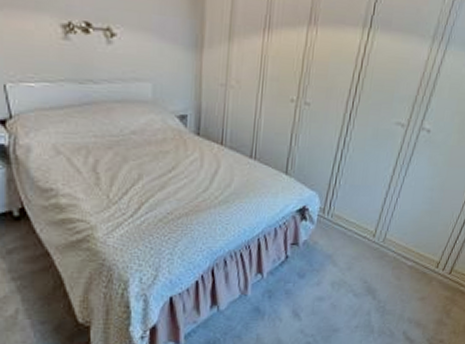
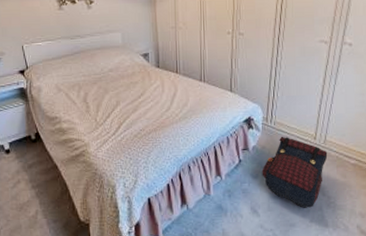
satchel: none [310,231,385,313] -> present [262,136,328,209]

